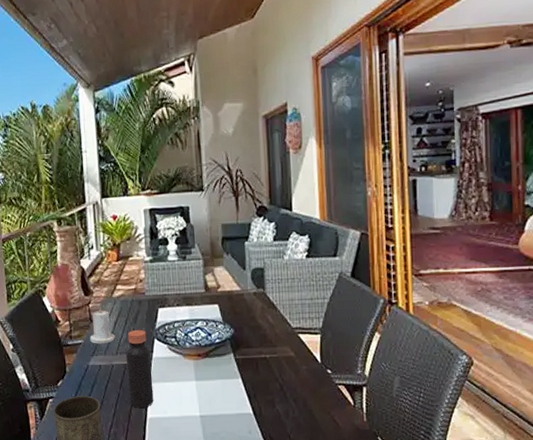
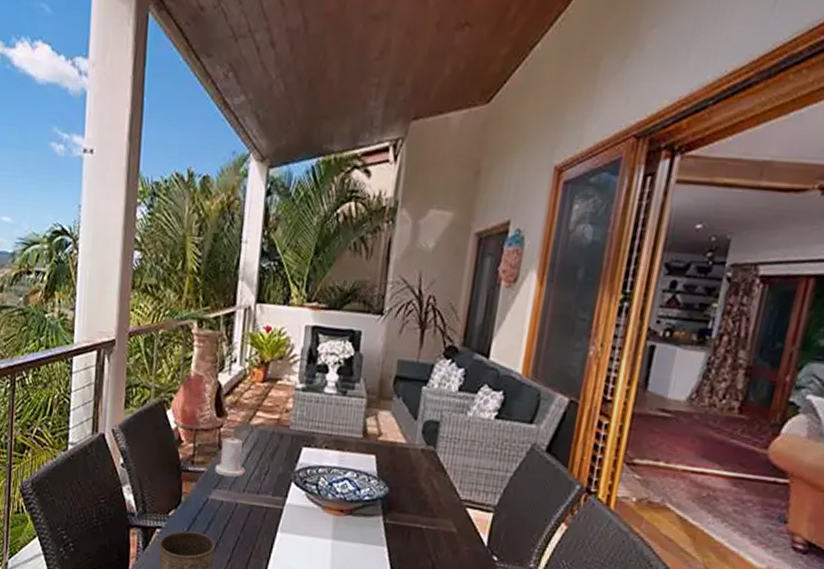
bottle: present [125,330,154,408] -> none [248,467,285,559]

